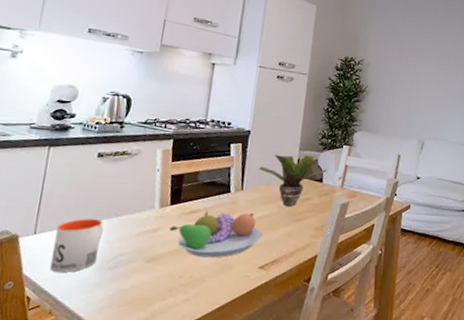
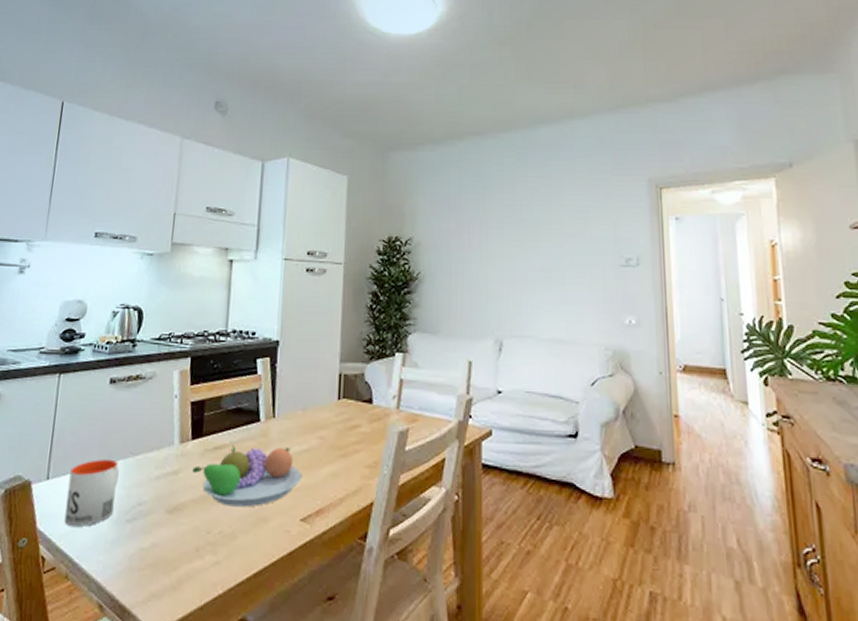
potted plant: present [259,155,327,206] -> none [292,368,377,437]

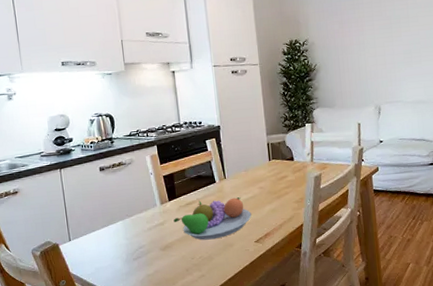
mug: present [64,459,119,527] -> none [85,222,123,268]

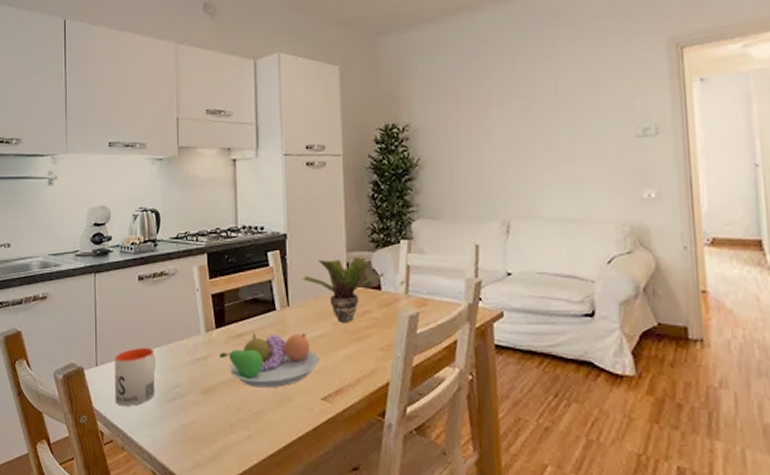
mug: none [85,222,123,268] -> present [115,348,156,406]
potted plant: none [235,138,296,186] -> present [303,257,385,323]

